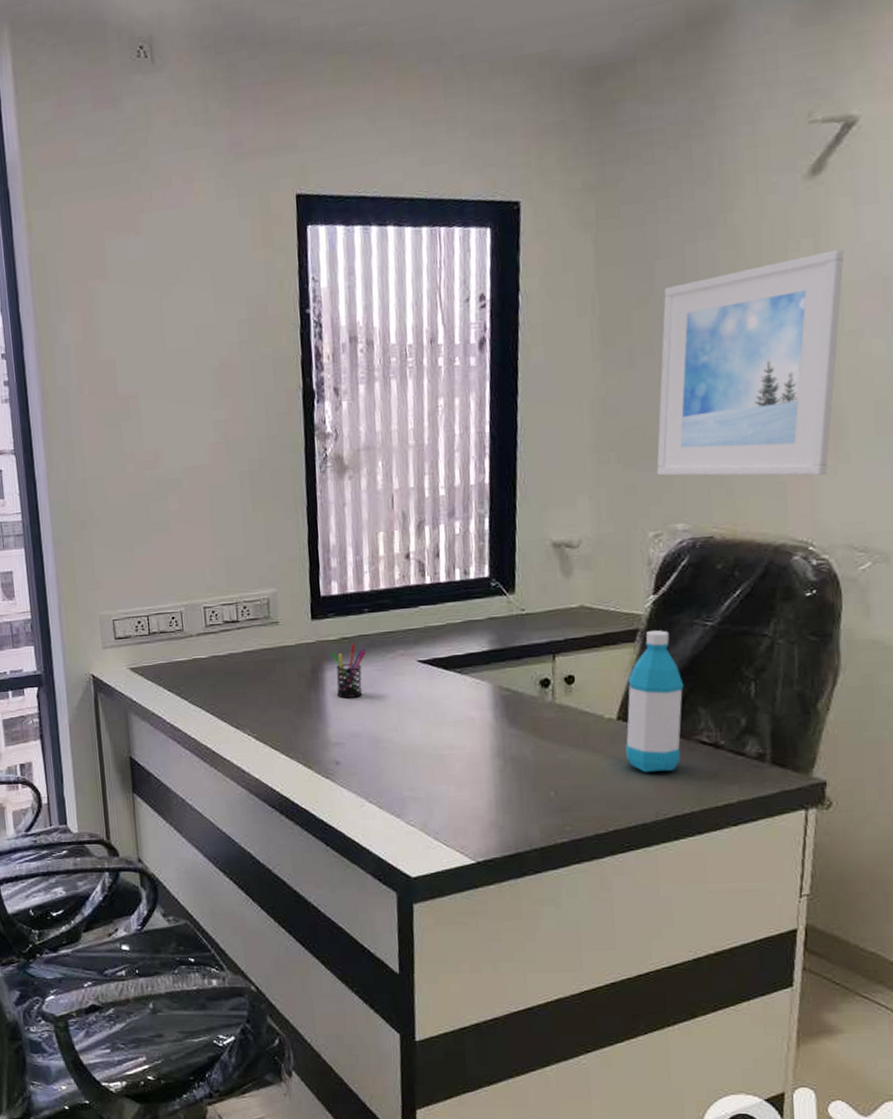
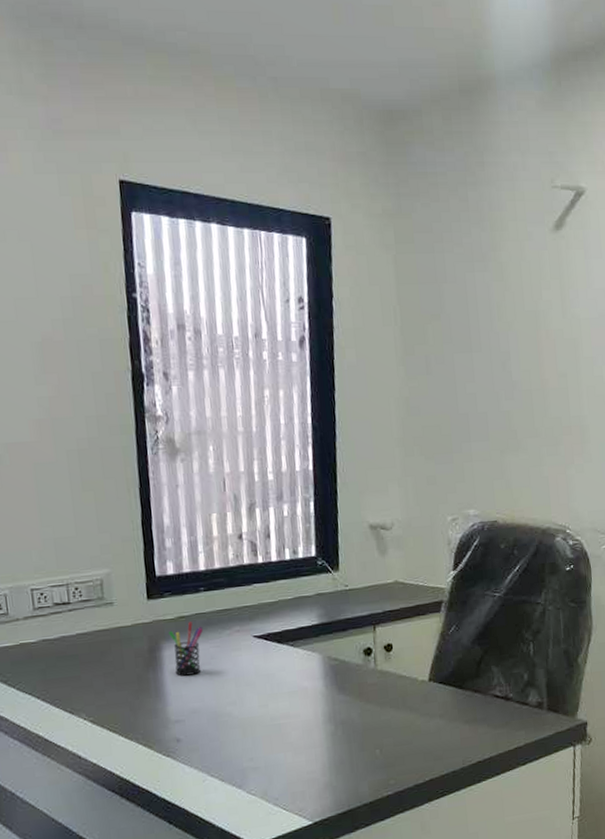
water bottle: present [626,630,684,772] -> none [436,601,480,726]
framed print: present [656,249,845,476] -> none [451,291,581,473]

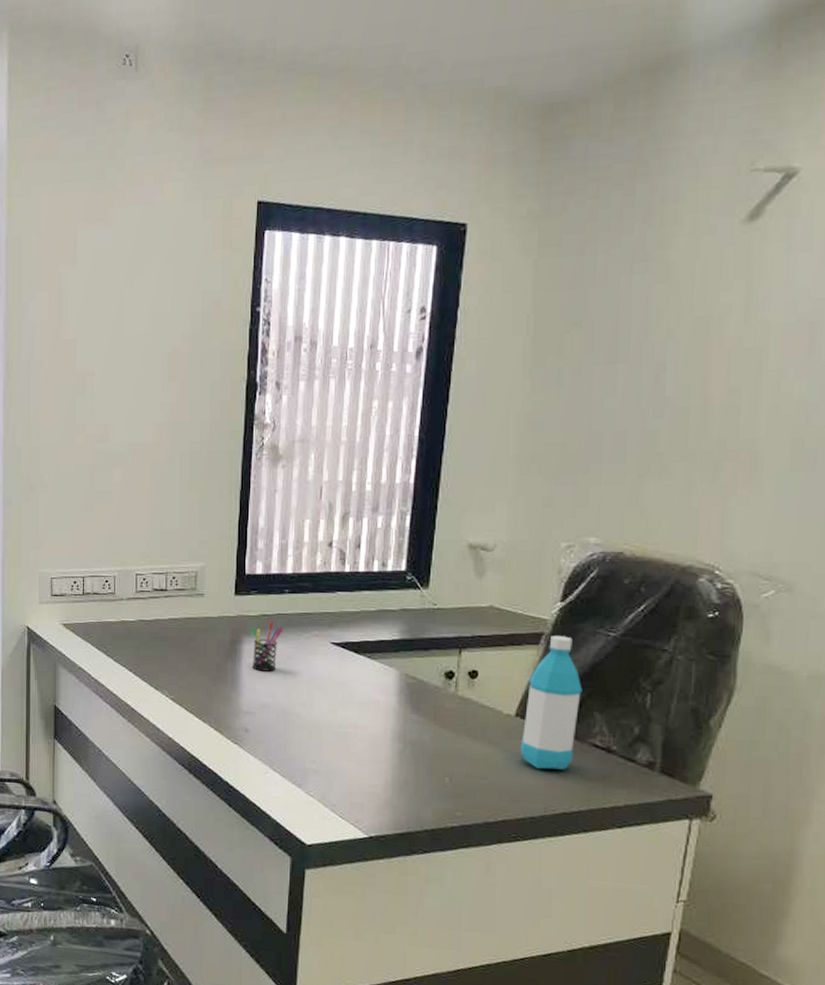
water bottle: none [436,601,480,726] -> present [521,636,583,770]

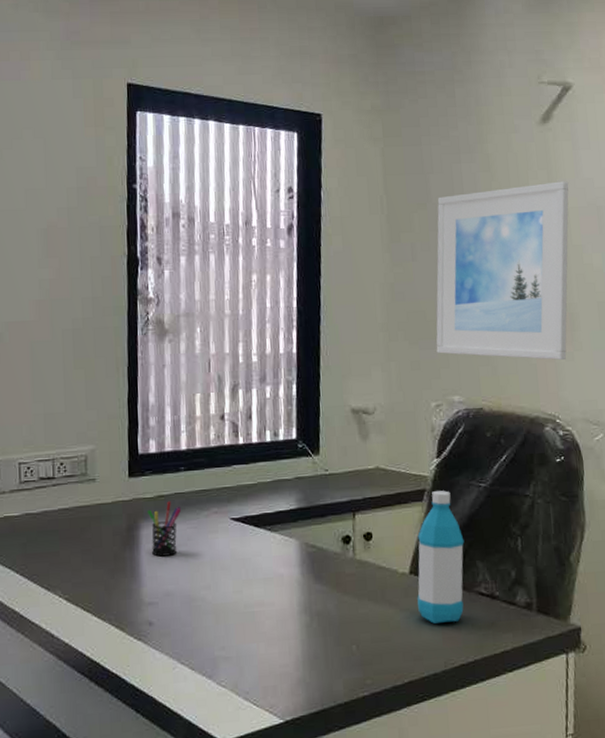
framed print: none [574,292,775,505] -> present [436,181,569,361]

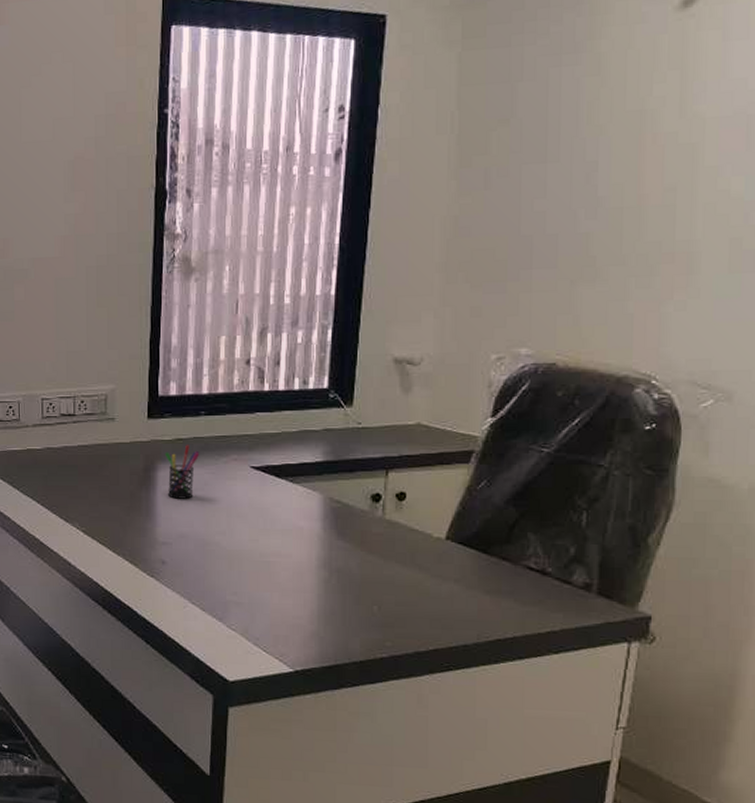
water bottle: present [417,490,465,624] -> none [452,453,516,594]
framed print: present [436,181,569,361] -> none [504,83,710,310]

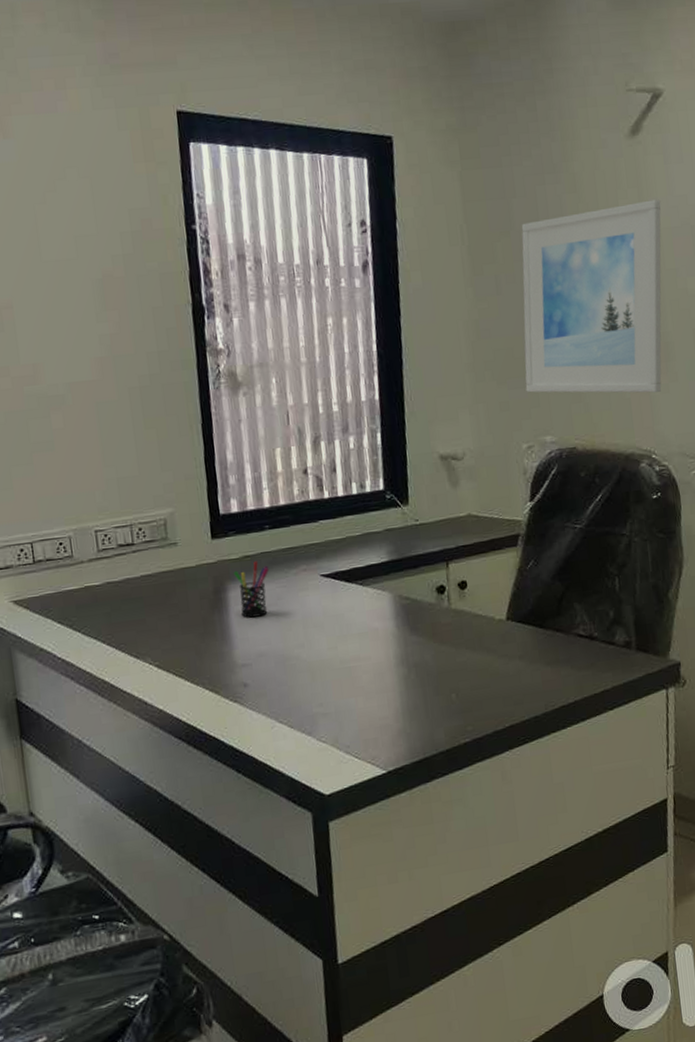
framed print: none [504,83,710,310] -> present [521,199,662,393]

